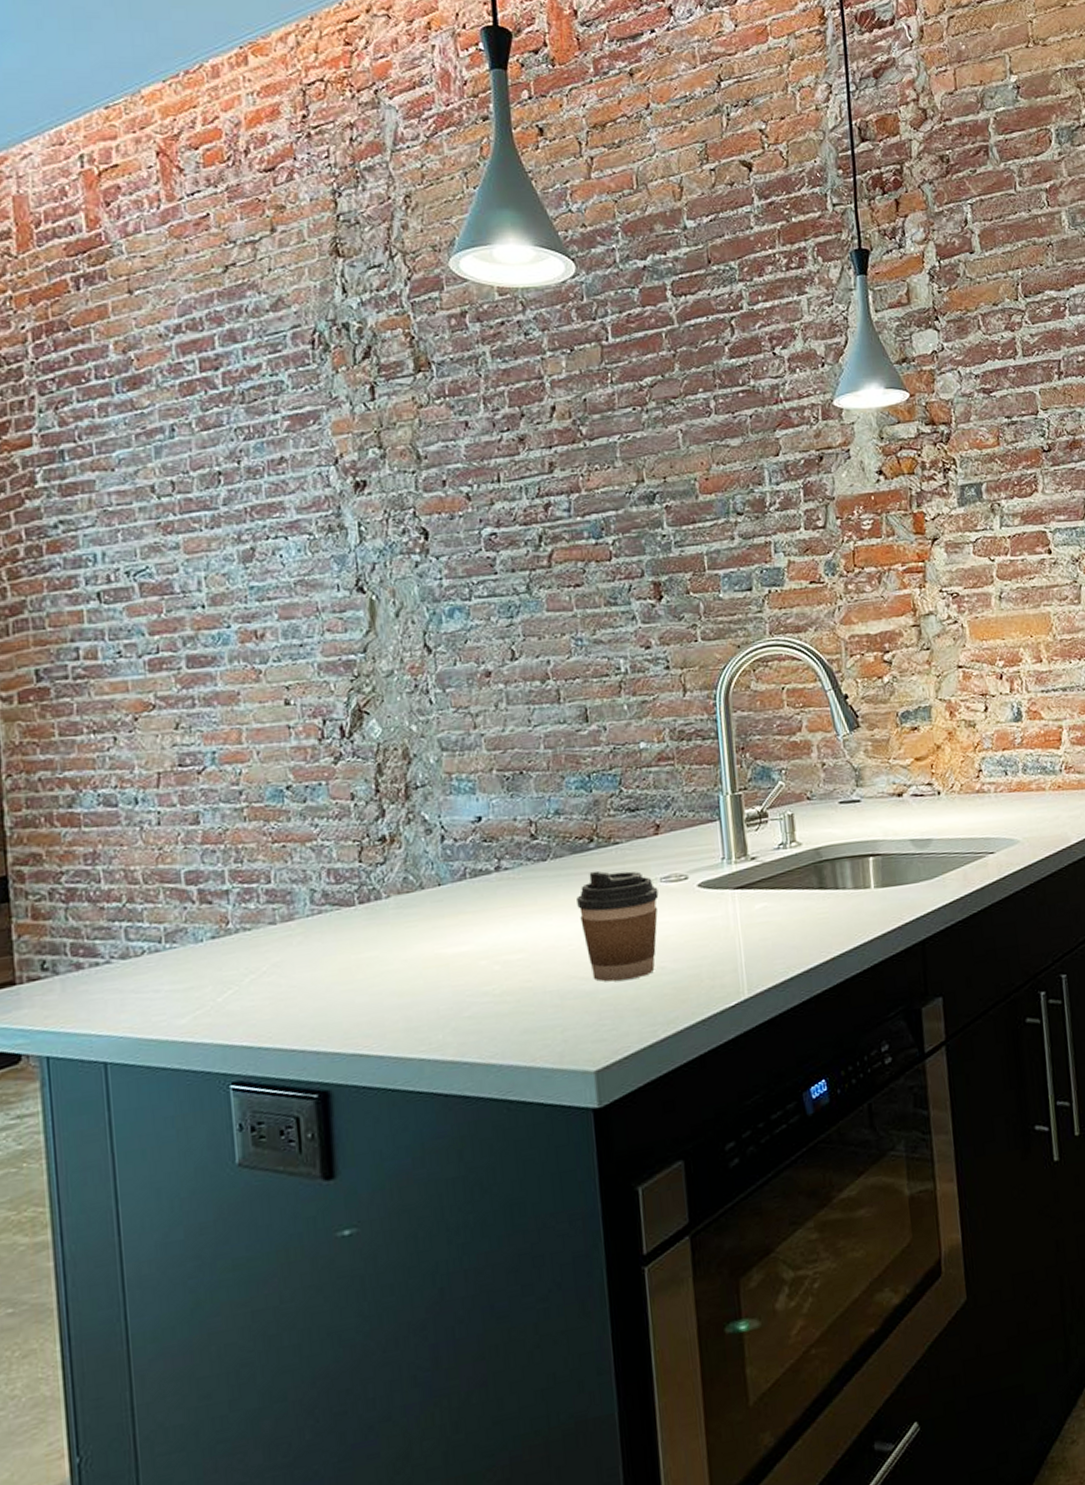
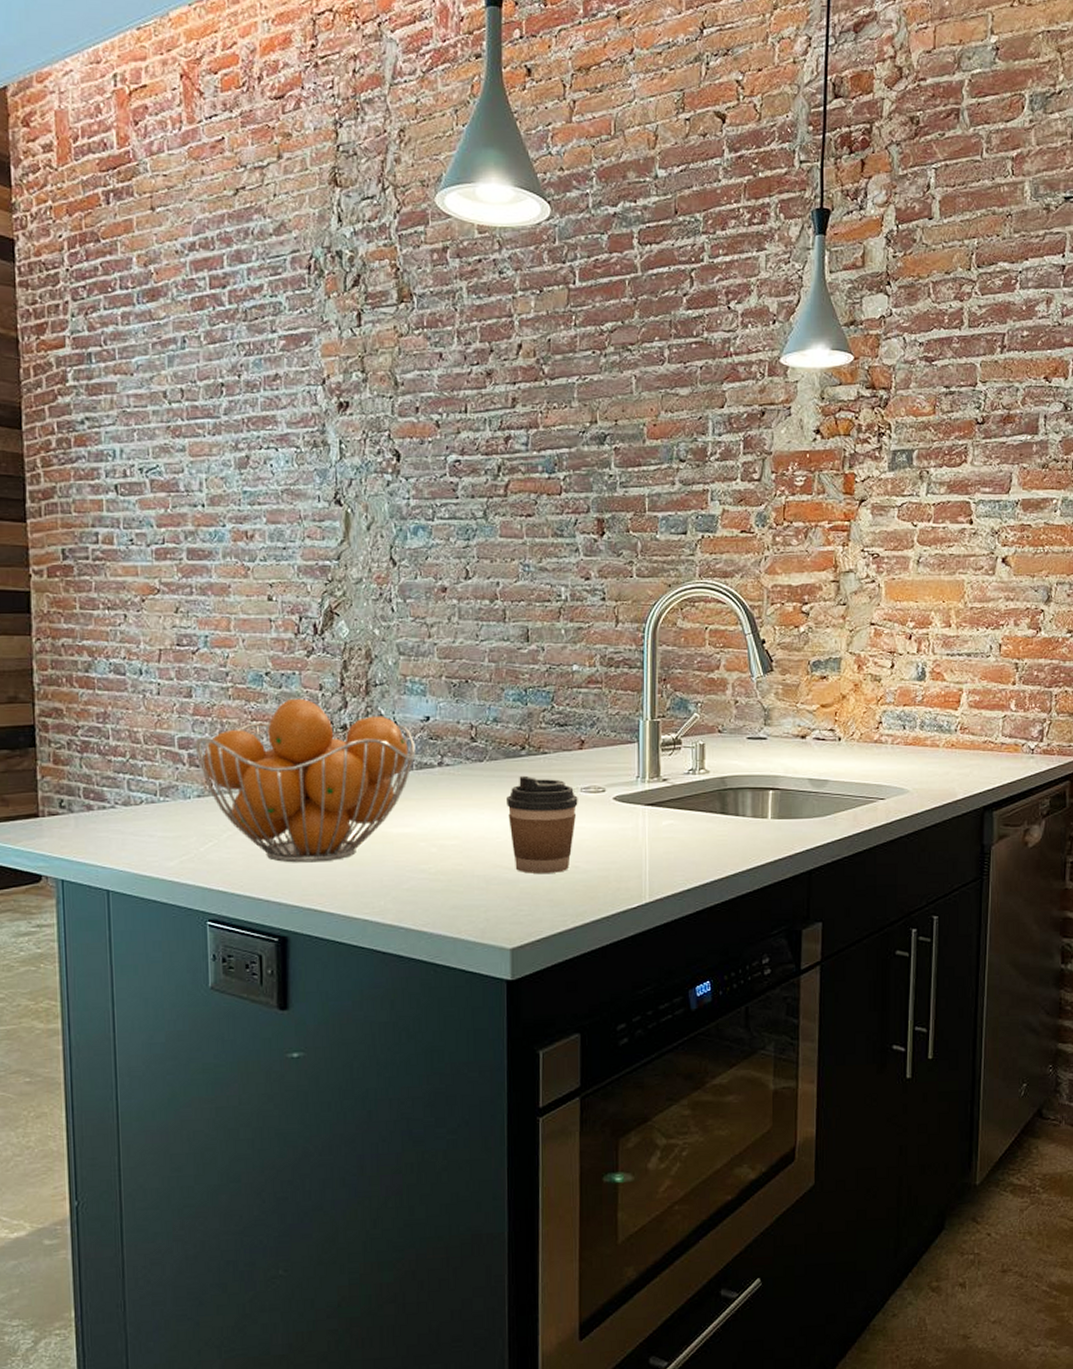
fruit basket: none [205,811,469,1004] -> present [195,698,416,863]

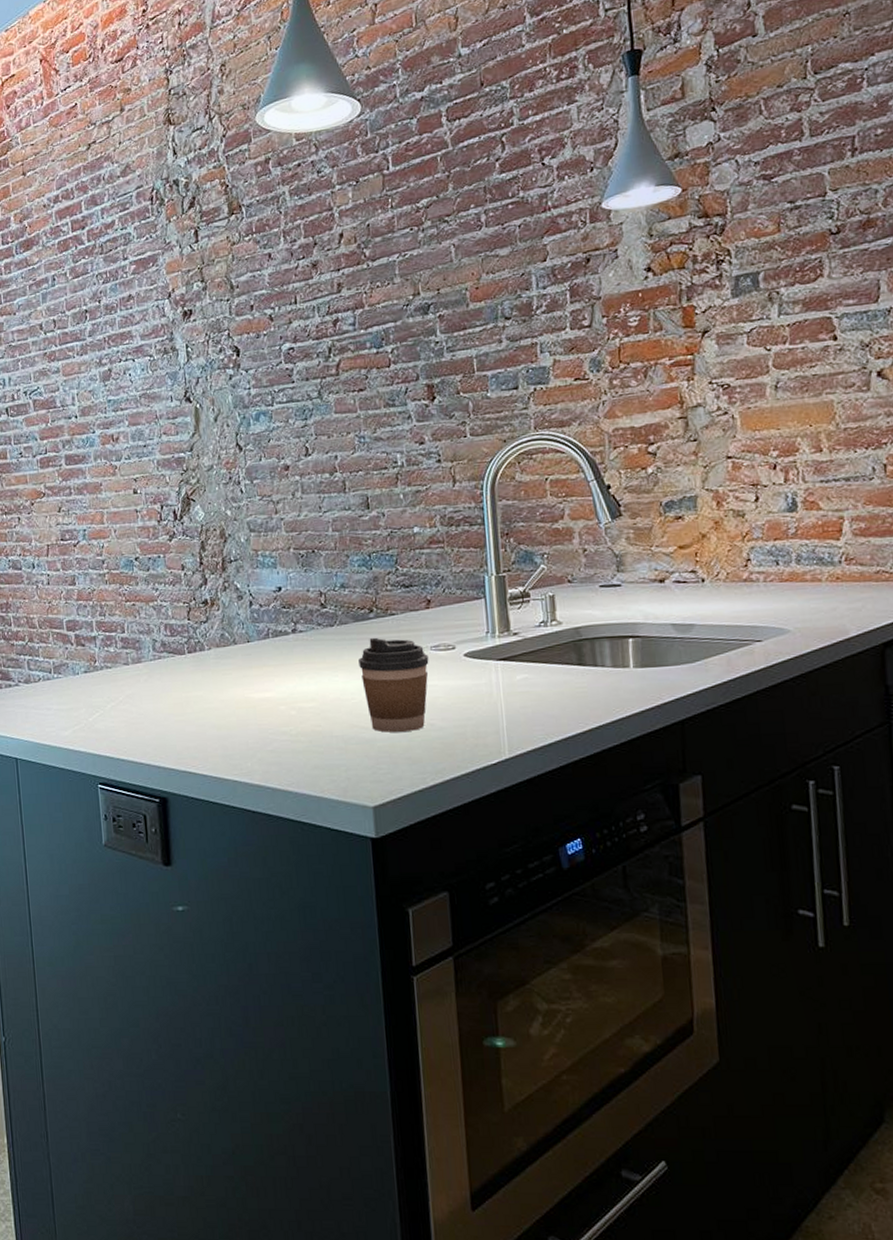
fruit basket: present [195,698,416,863] -> none [80,578,271,729]

